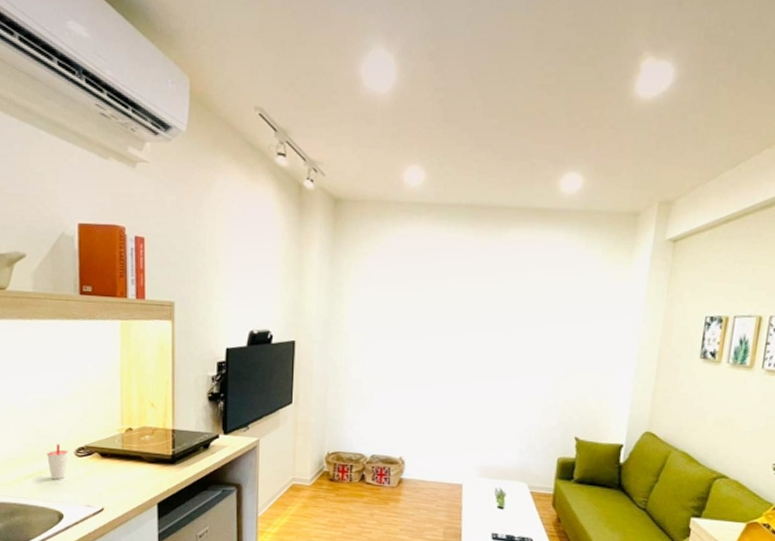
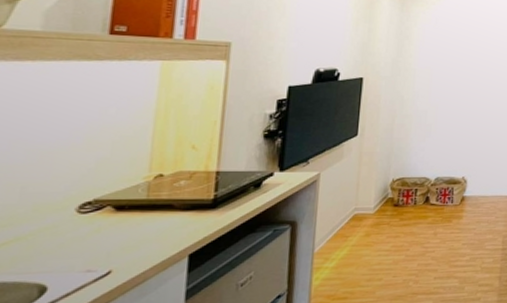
cup: present [47,444,68,480] -> none [32,201,67,245]

